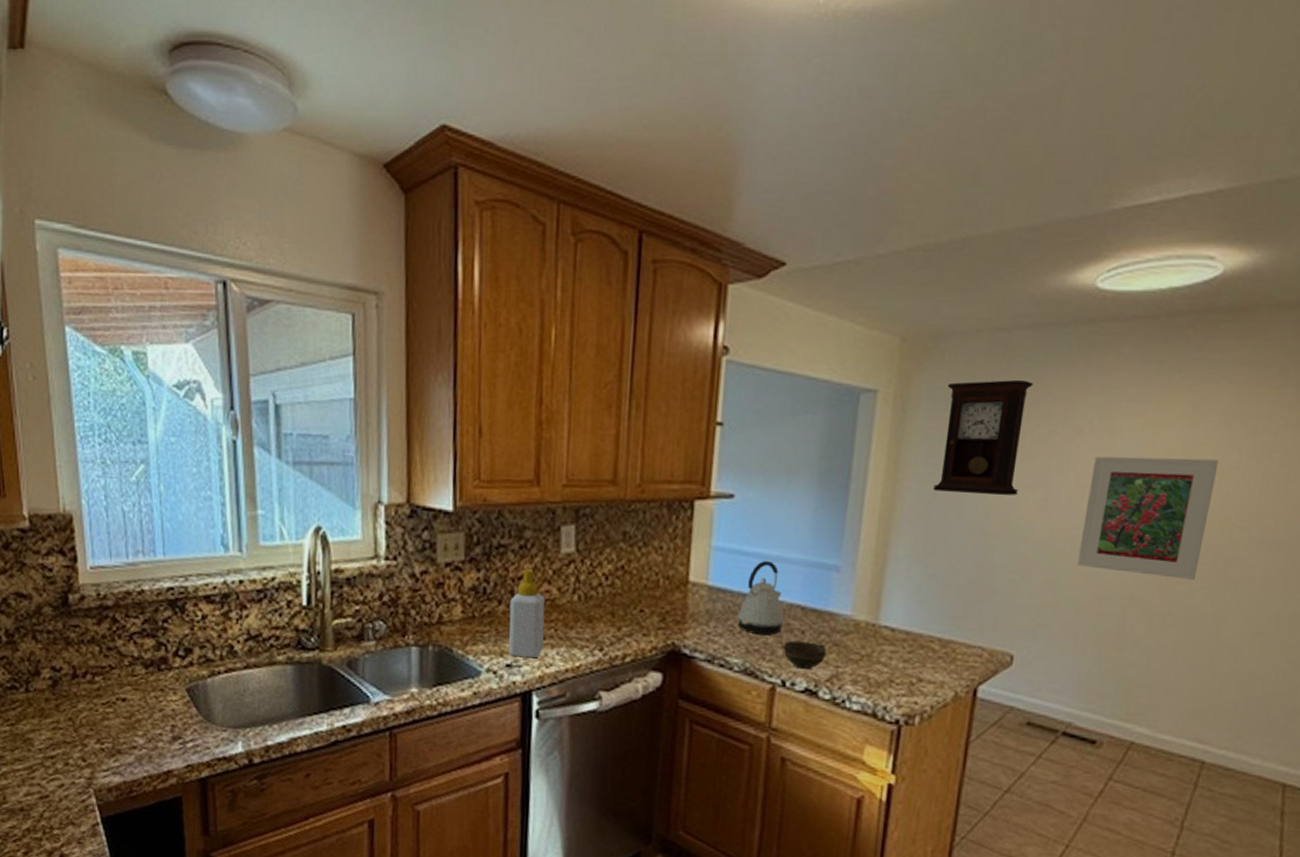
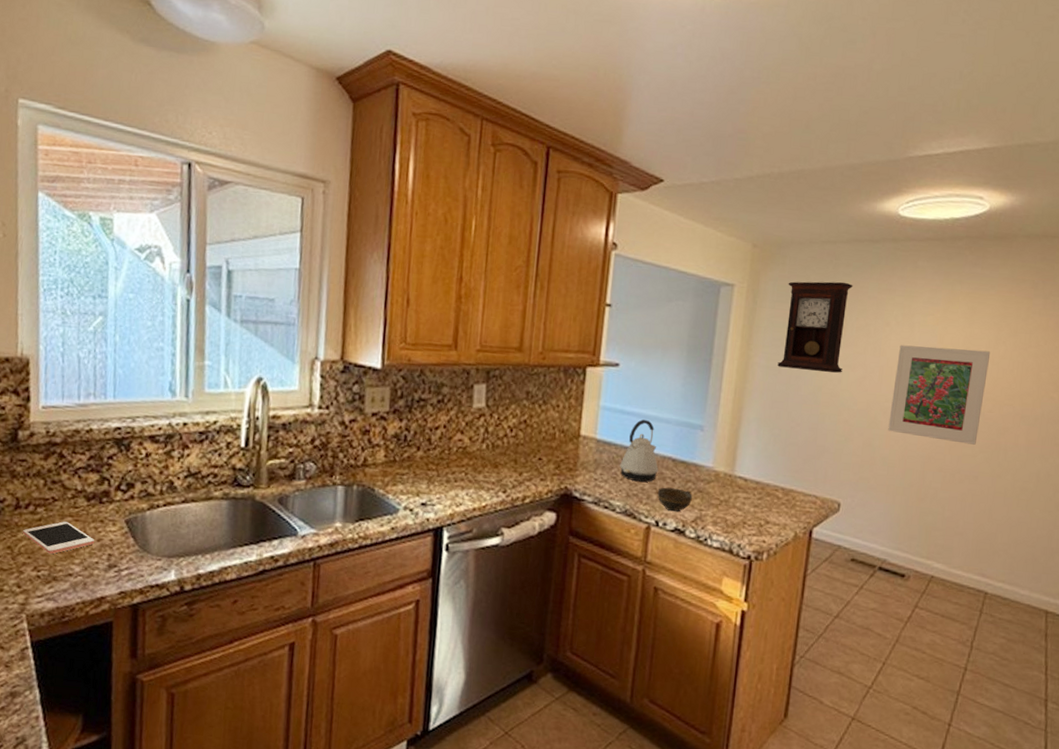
cell phone: none [82,691,157,726] -> present [22,521,95,554]
soap bottle: present [509,568,546,657] -> none [424,419,458,498]

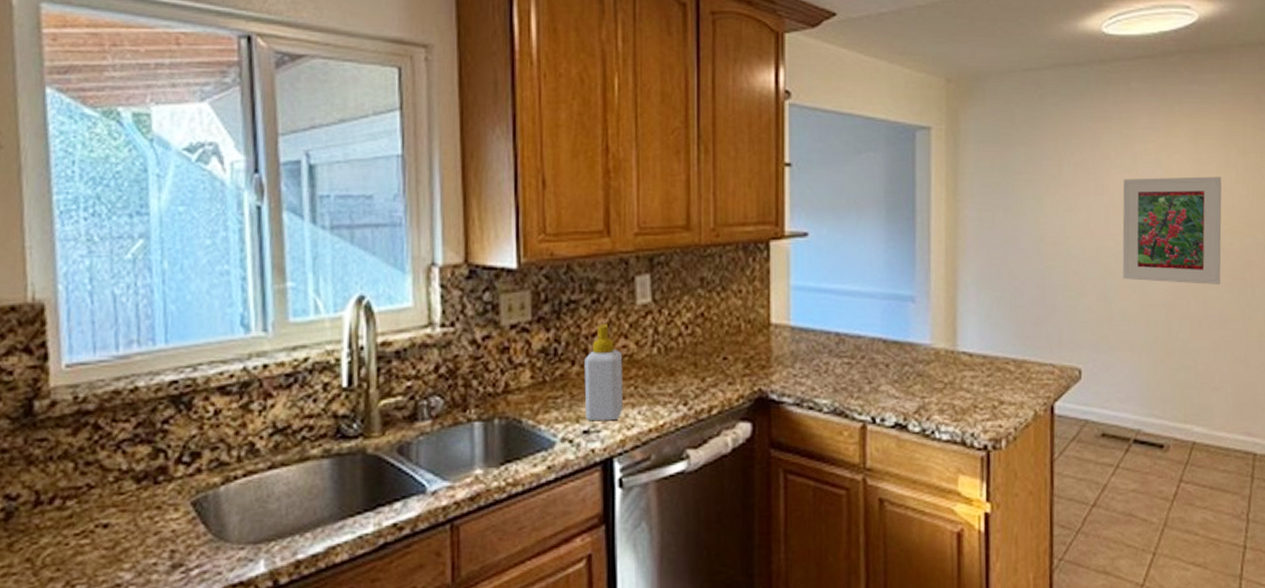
cell phone: present [22,521,95,554] -> none [46,514,151,562]
soap bottle: none [424,419,458,498] -> present [584,323,623,420]
kettle: present [620,419,659,482] -> none [822,297,868,373]
cup: present [657,487,692,512] -> none [869,375,911,404]
pendulum clock: present [777,281,853,373] -> none [991,113,1064,219]

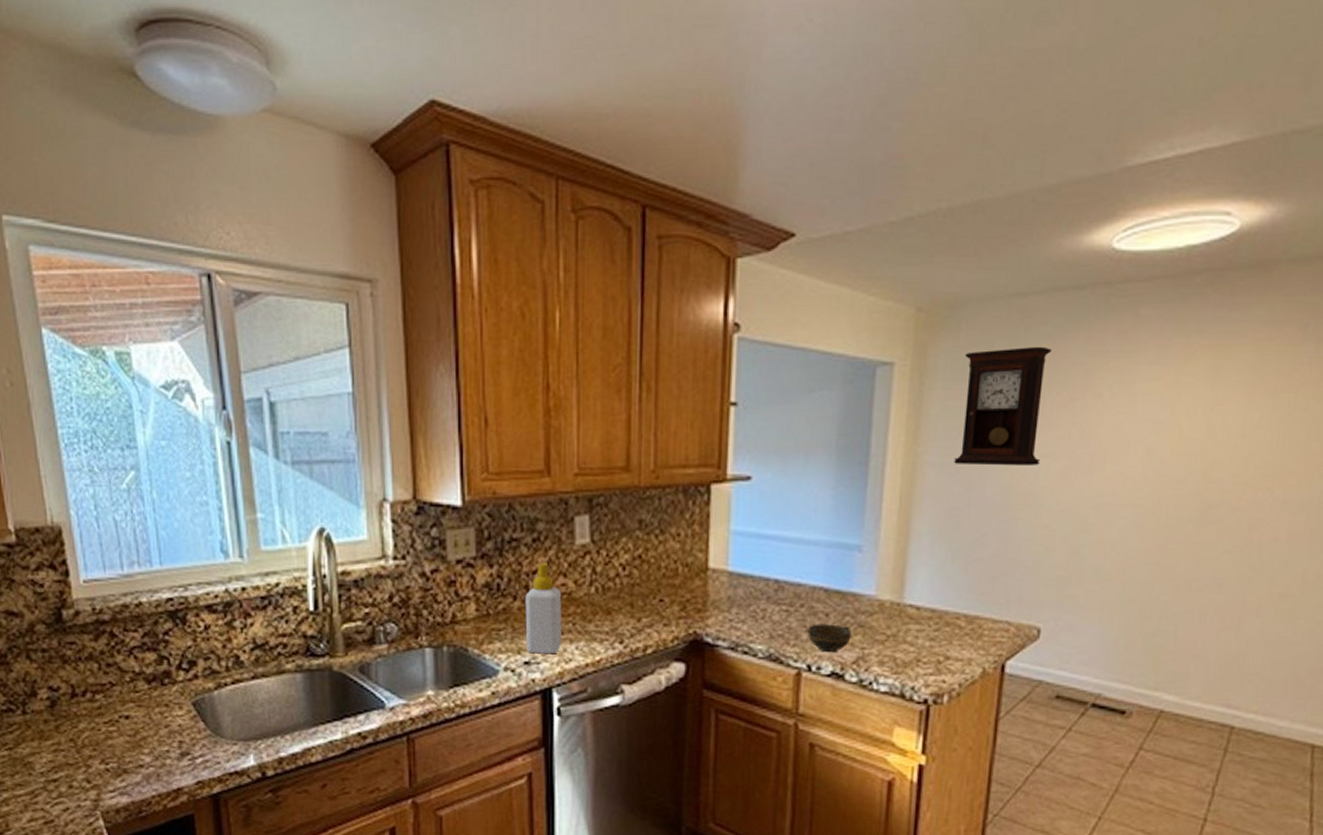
cup: none [869,375,911,404] -> present [807,624,851,653]
pendulum clock: none [991,113,1064,219] -> present [954,346,1052,467]
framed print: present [1122,176,1222,284] -> none [1101,420,1241,543]

